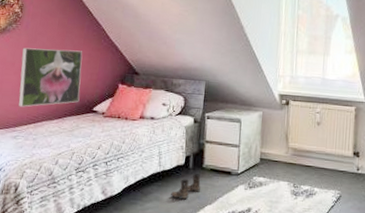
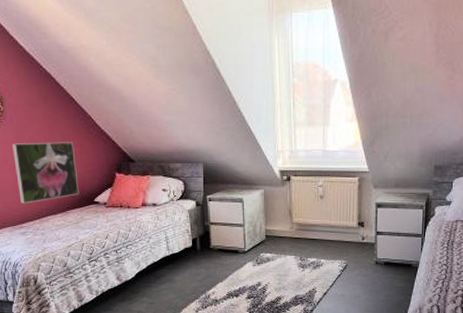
boots: present [171,173,201,199] -> none [183,255,210,278]

